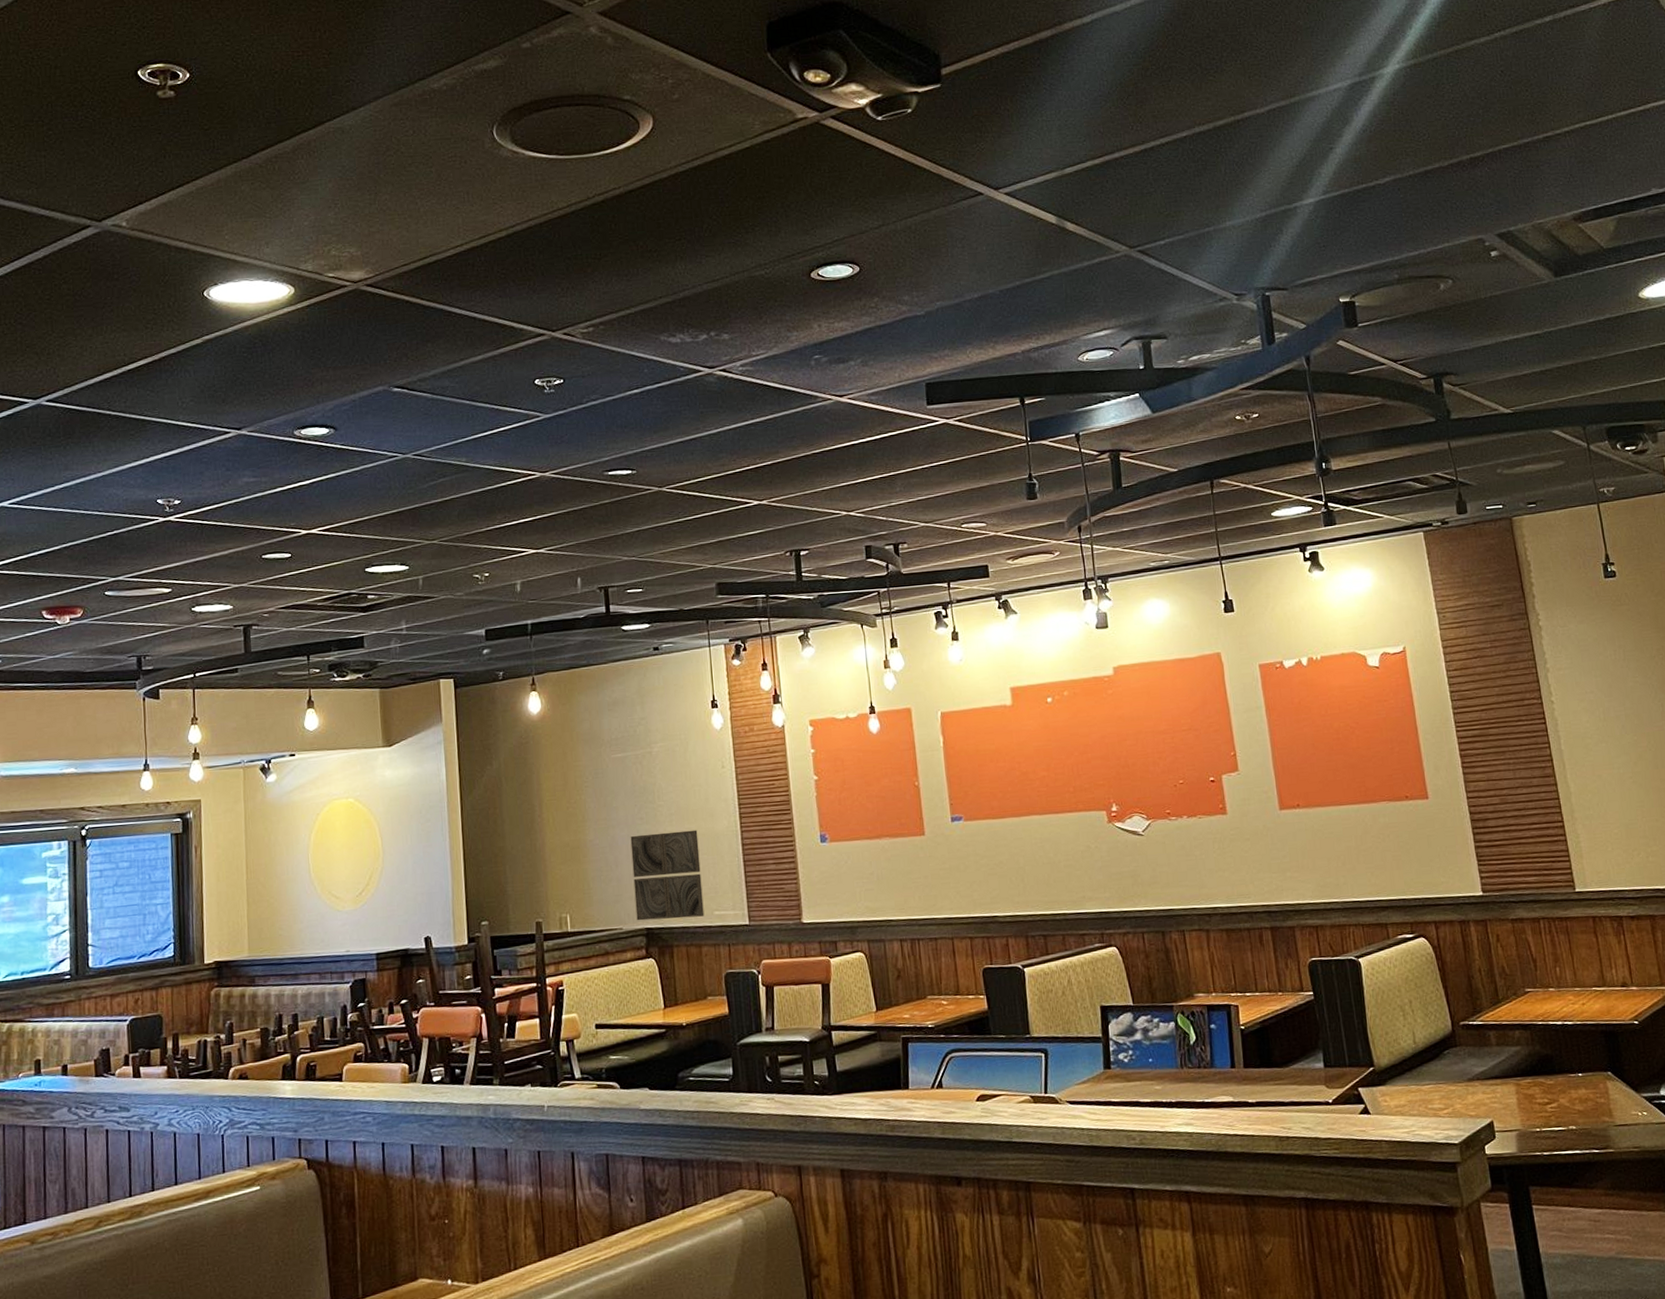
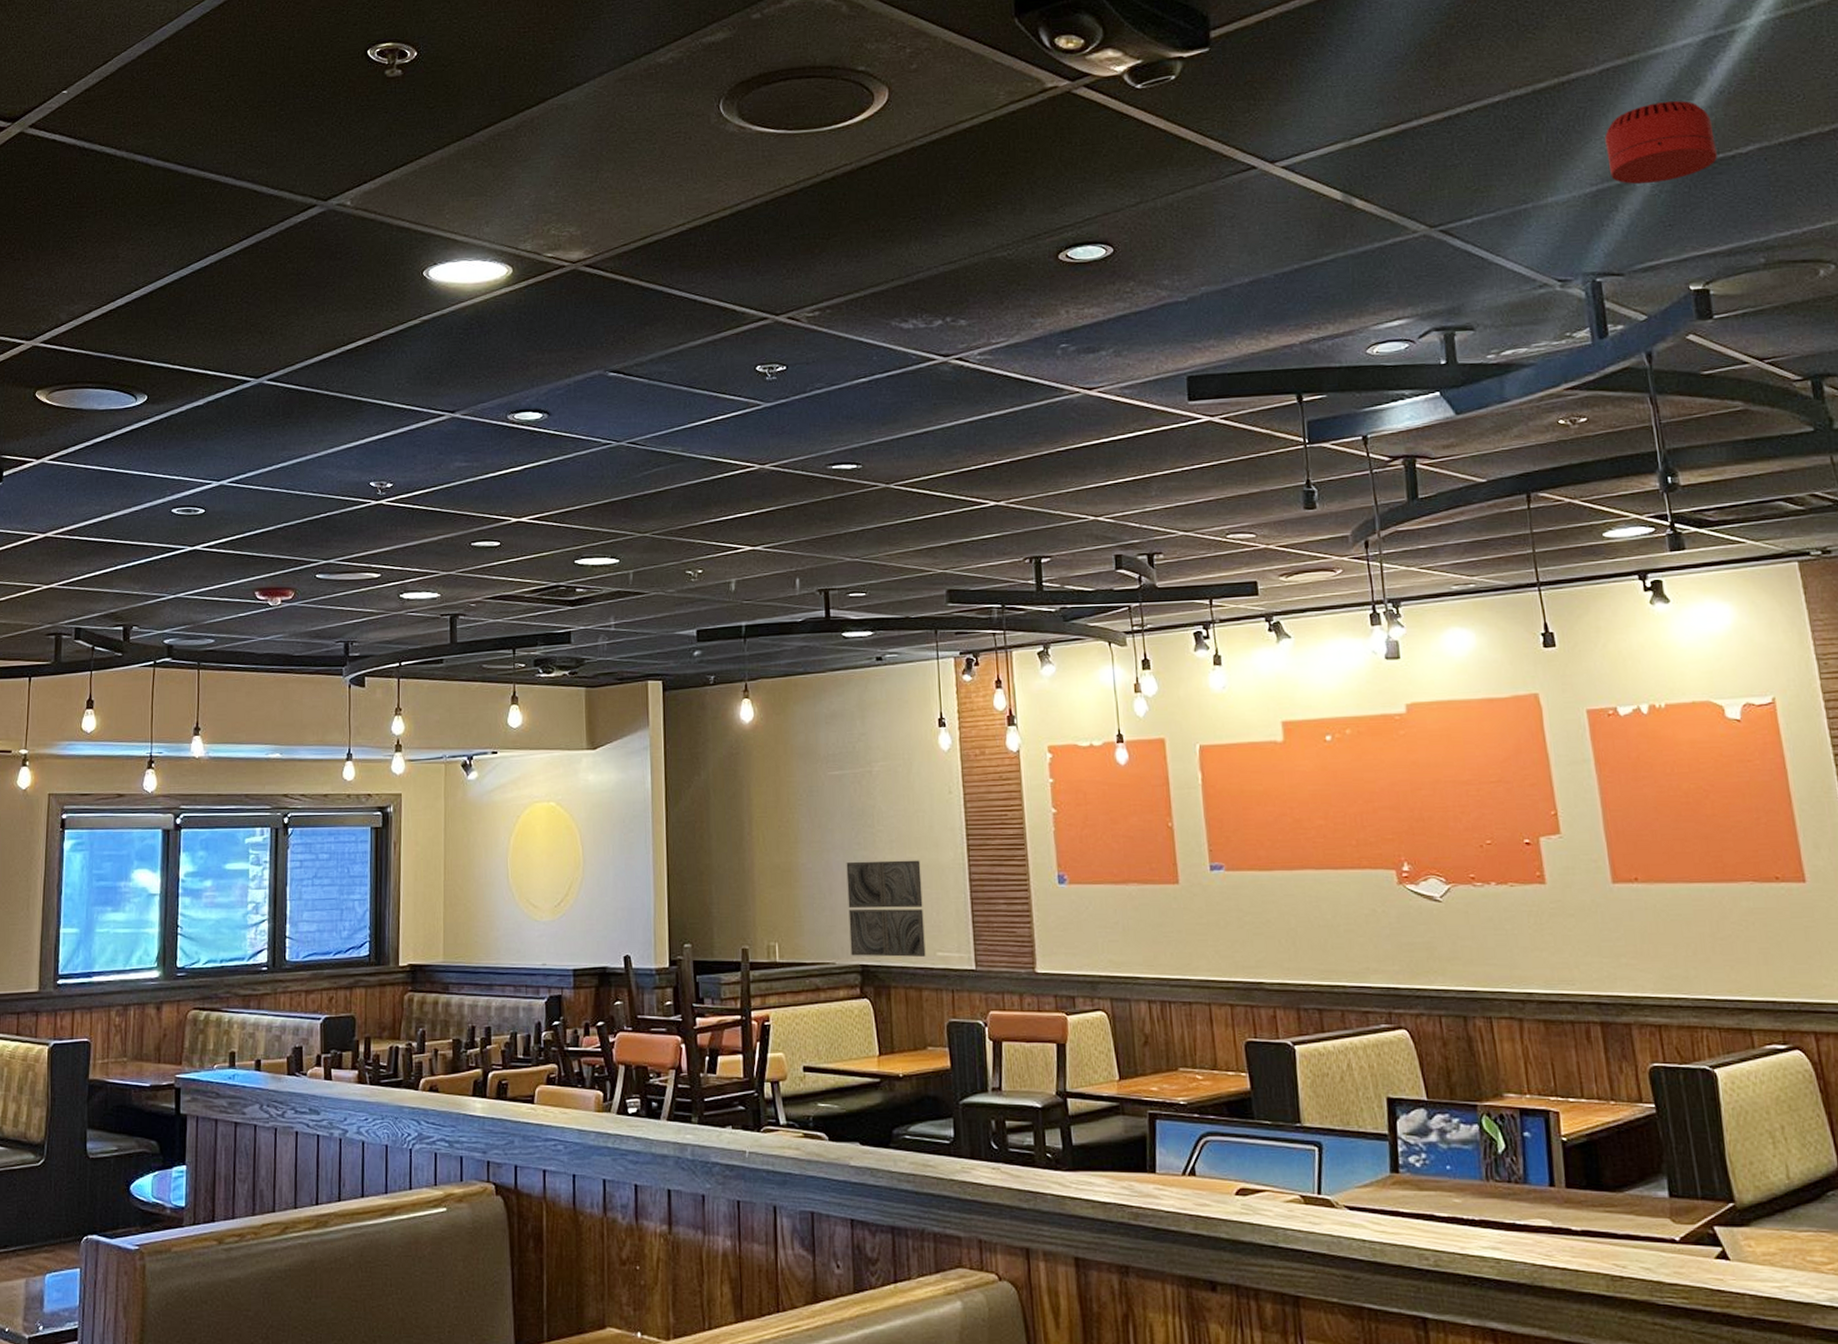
smoke detector: none [1272,138,1361,211] -> present [1605,101,1717,185]

